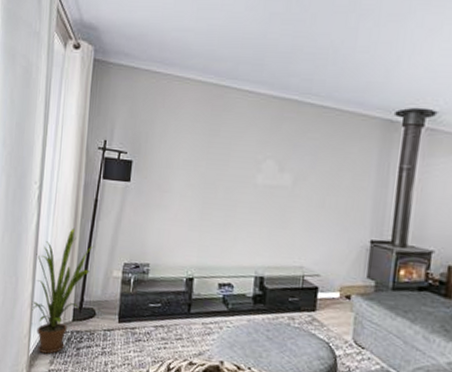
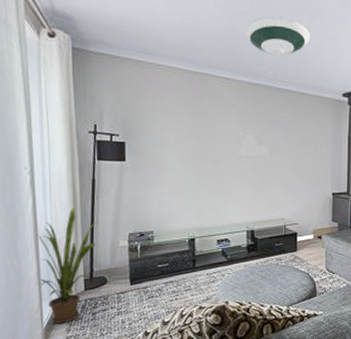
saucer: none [276,18,359,66] -> present [244,16,311,57]

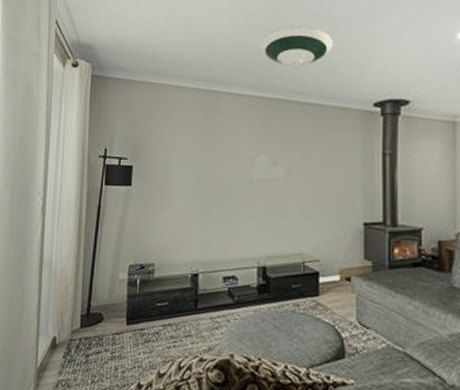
house plant: present [37,207,97,324] -> none [38,234,99,364]

